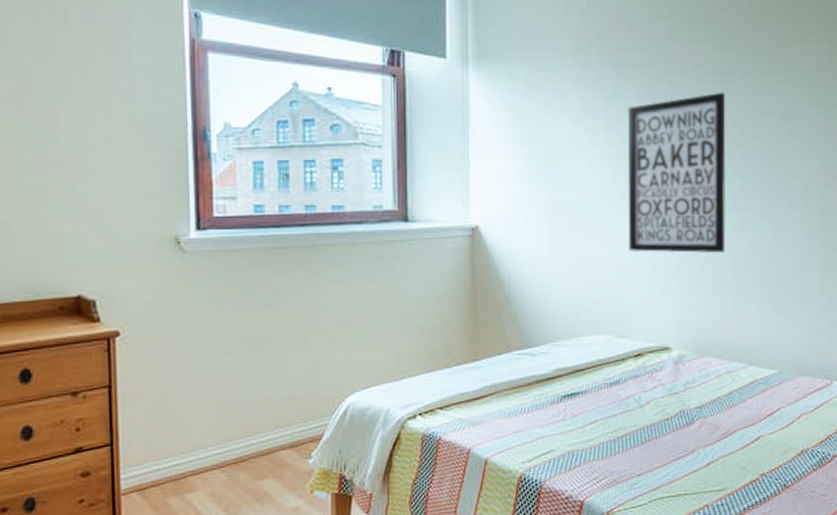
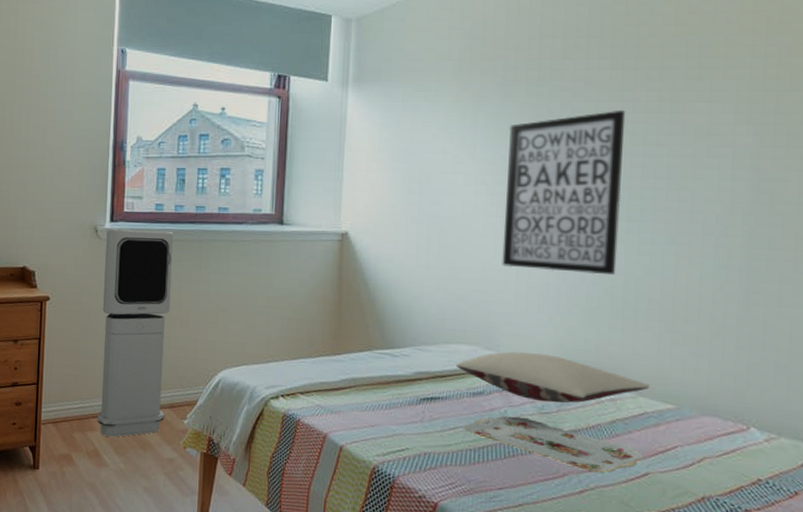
air purifier: none [192,237,285,495] -> present [97,228,174,437]
pillow: none [592,336,758,383] -> present [455,351,651,403]
serving tray: none [603,401,756,444] -> present [464,416,644,473]

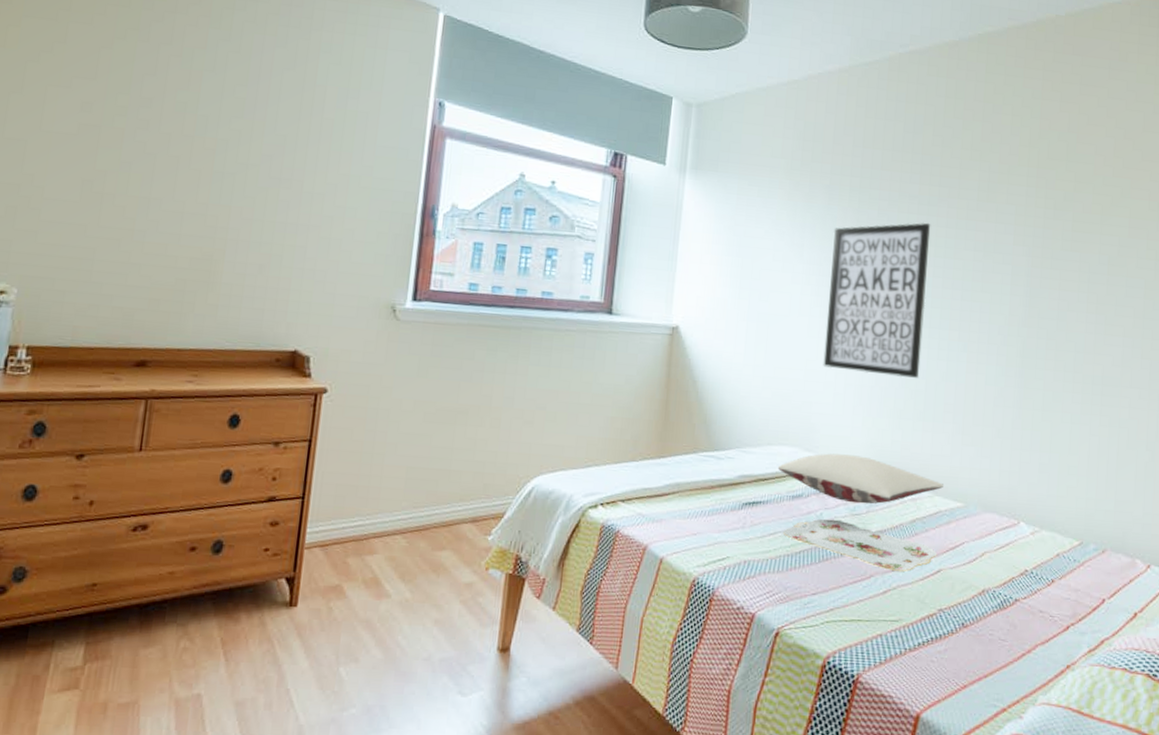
air purifier: present [97,228,174,437] -> none [379,308,489,561]

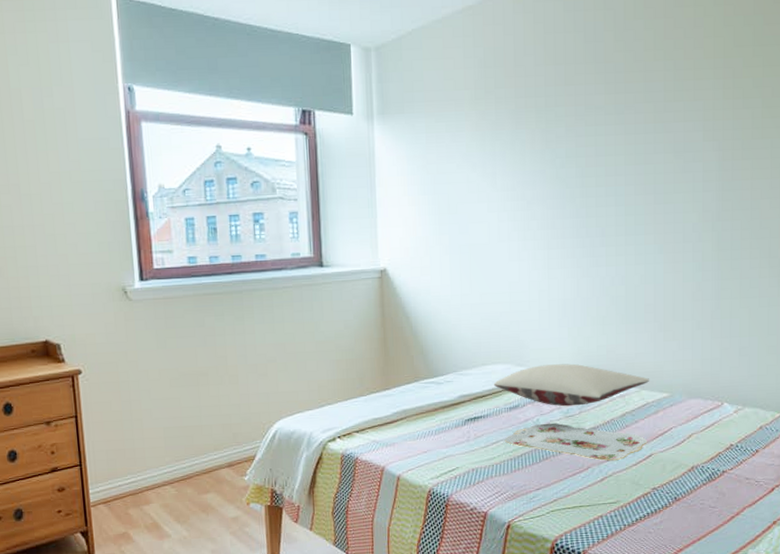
wall art: present [823,222,931,378] -> none [523,132,620,288]

